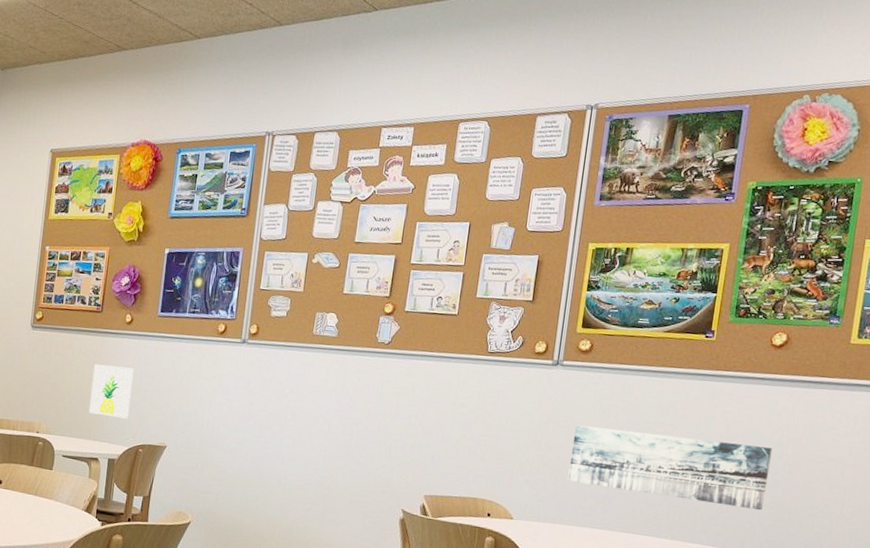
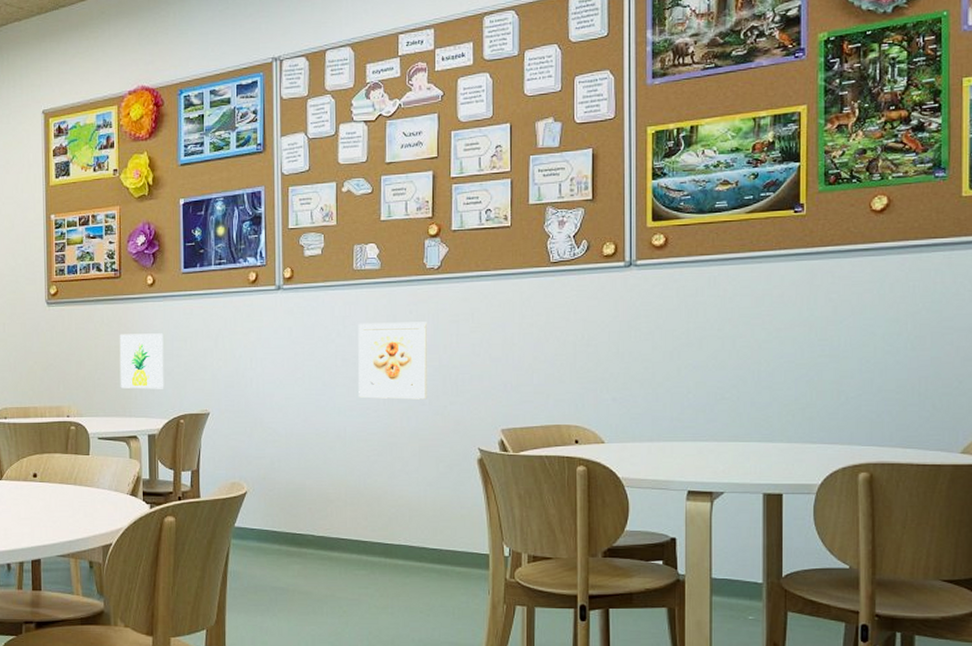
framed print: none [302,383,373,460] -> present [358,322,428,400]
wall art: present [567,424,773,511] -> none [660,325,889,397]

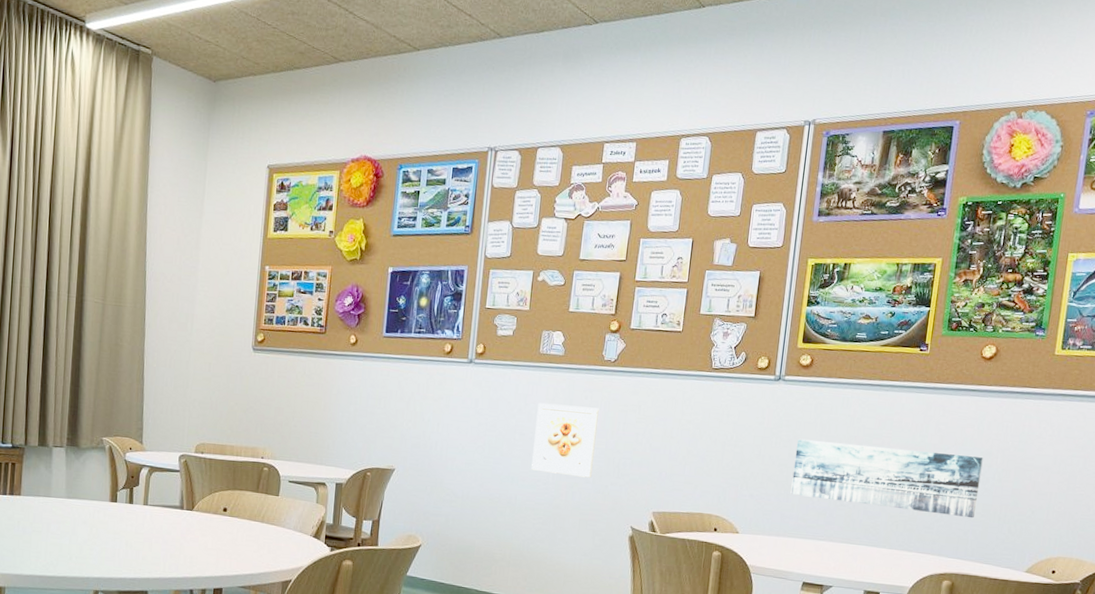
wall art: present [119,333,164,389] -> none [314,386,360,442]
wall art: none [660,325,889,397] -> present [790,438,983,519]

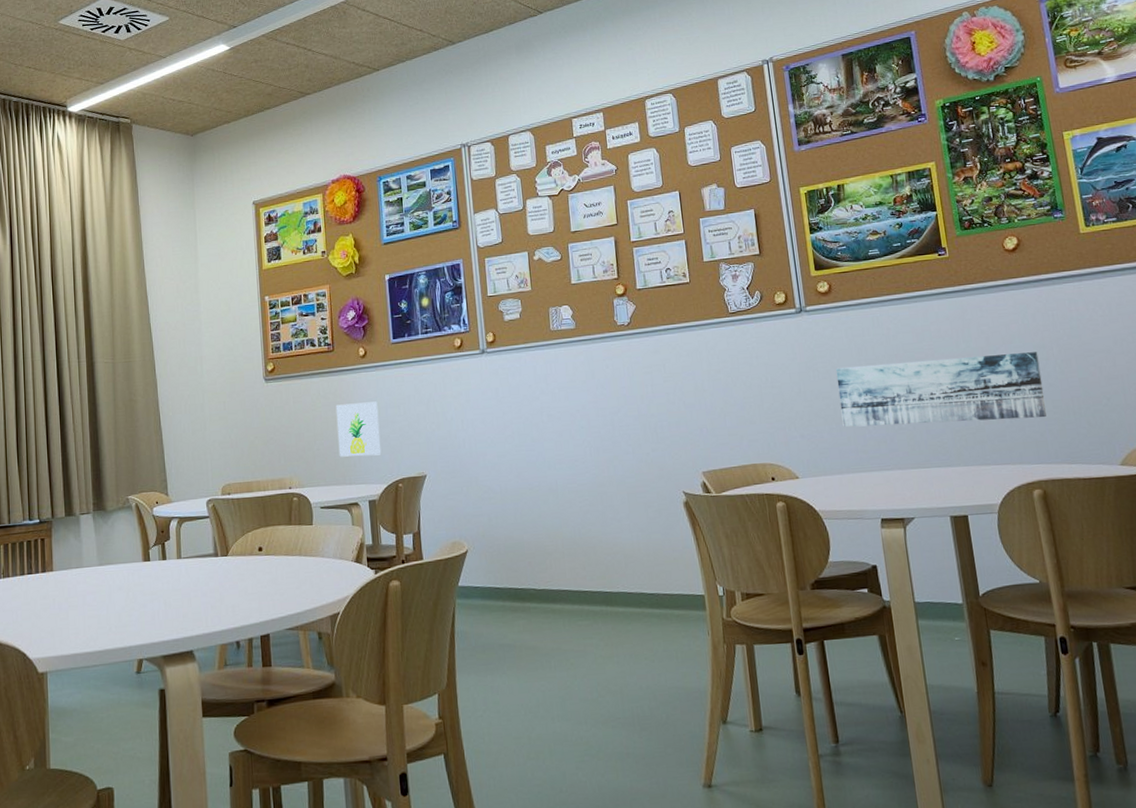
wall art: none [314,386,360,442] -> present [335,401,382,457]
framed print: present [531,402,600,478] -> none [559,375,631,451]

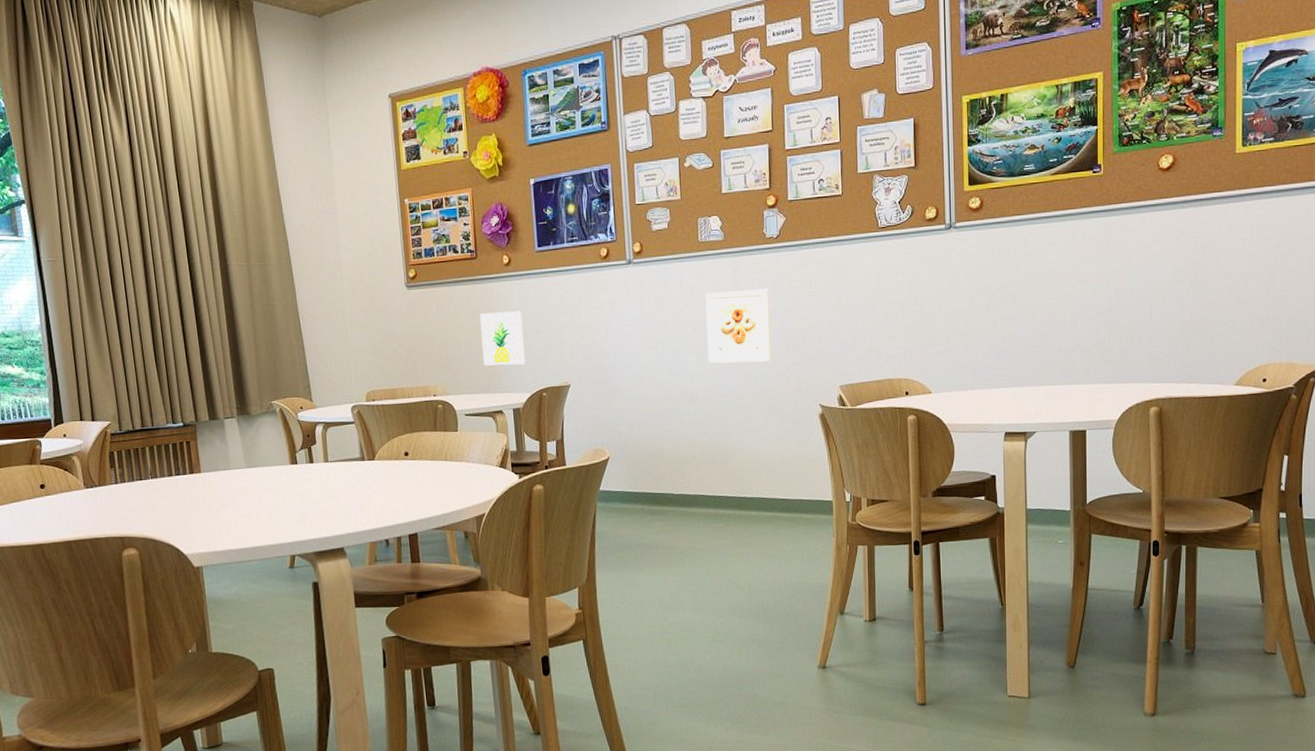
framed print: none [559,375,631,451] -> present [705,288,772,364]
wall art: present [835,352,1047,428] -> none [978,274,1175,345]

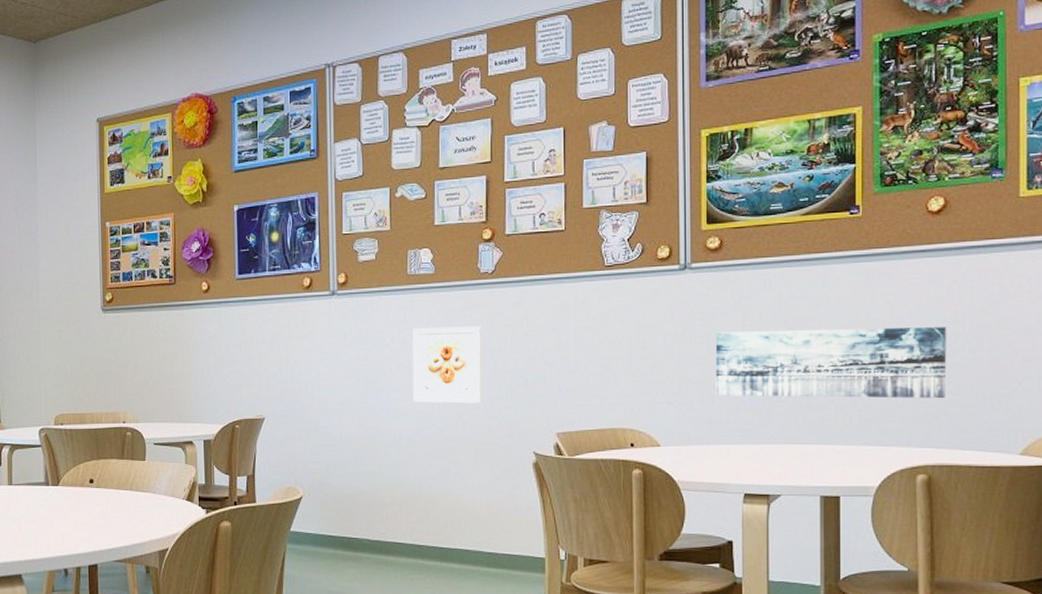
wall art: present [479,311,526,366] -> none [174,339,220,395]
wall art: none [978,274,1175,345] -> present [715,327,947,399]

